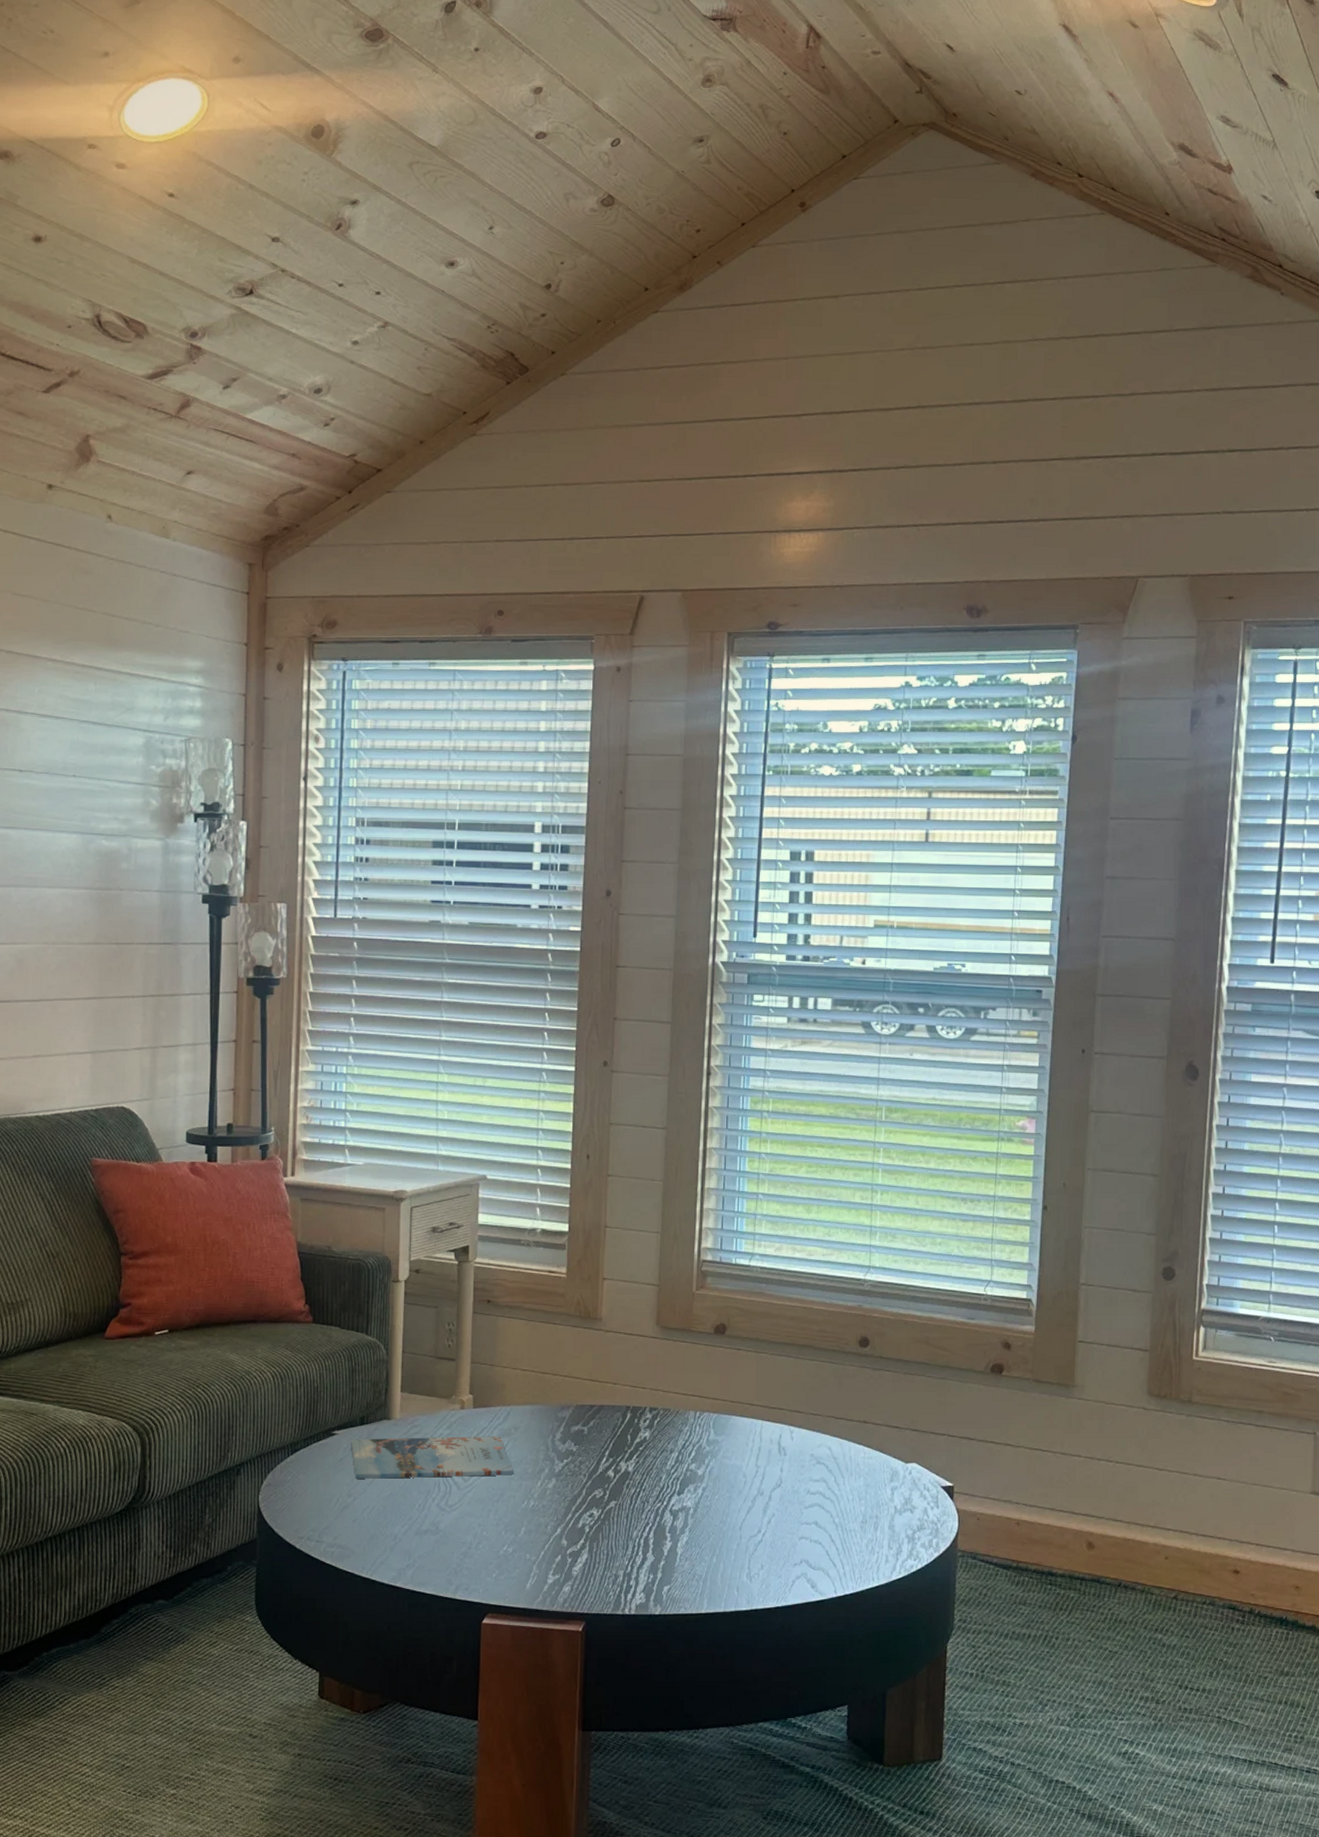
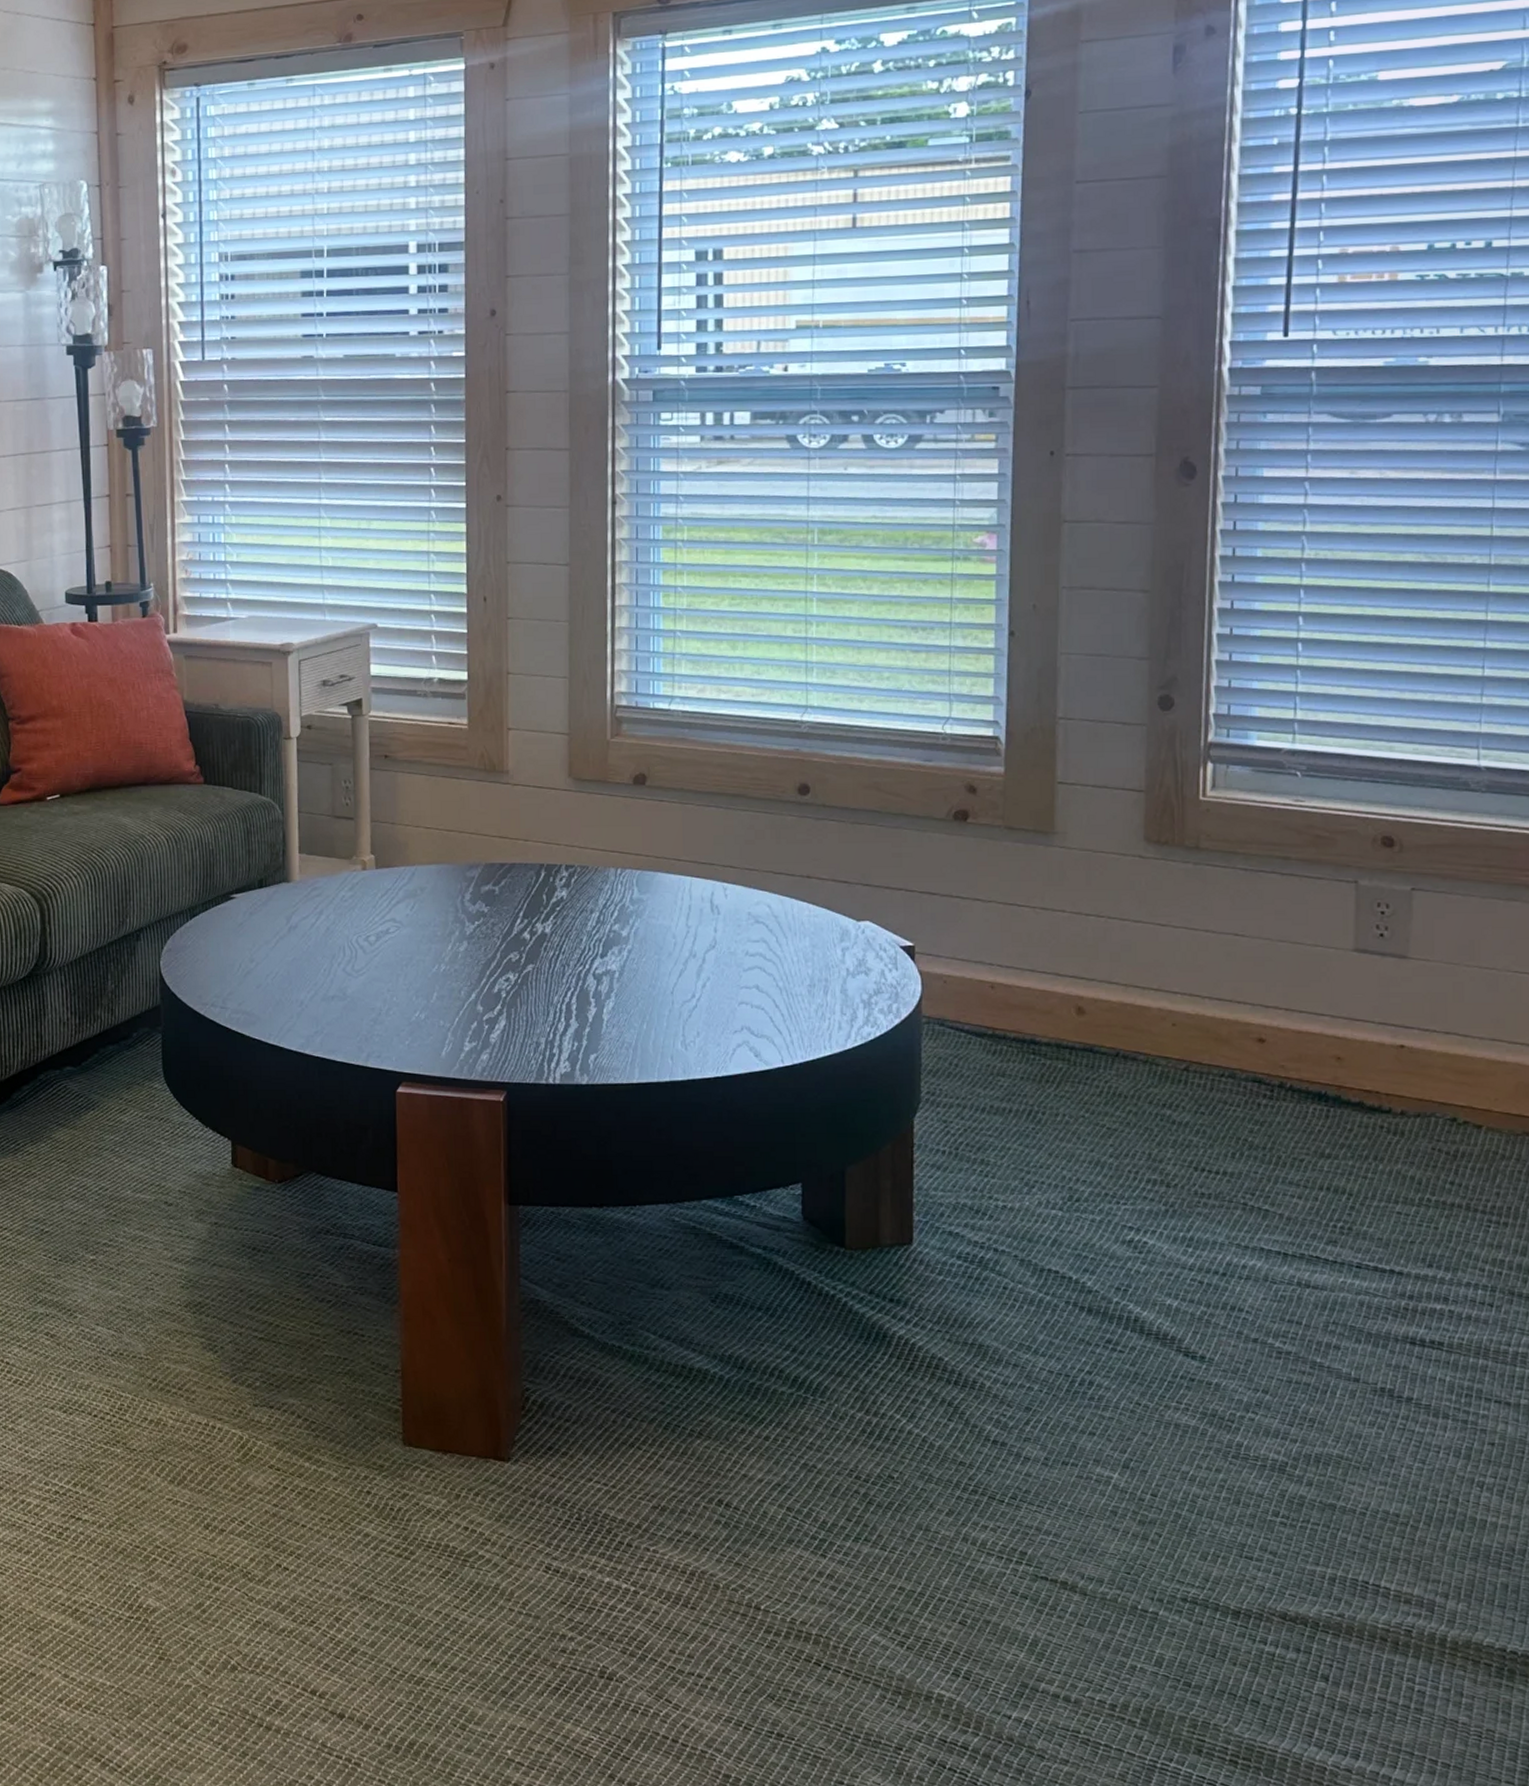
magazine: present [351,1436,515,1479] -> none [250,898,423,943]

